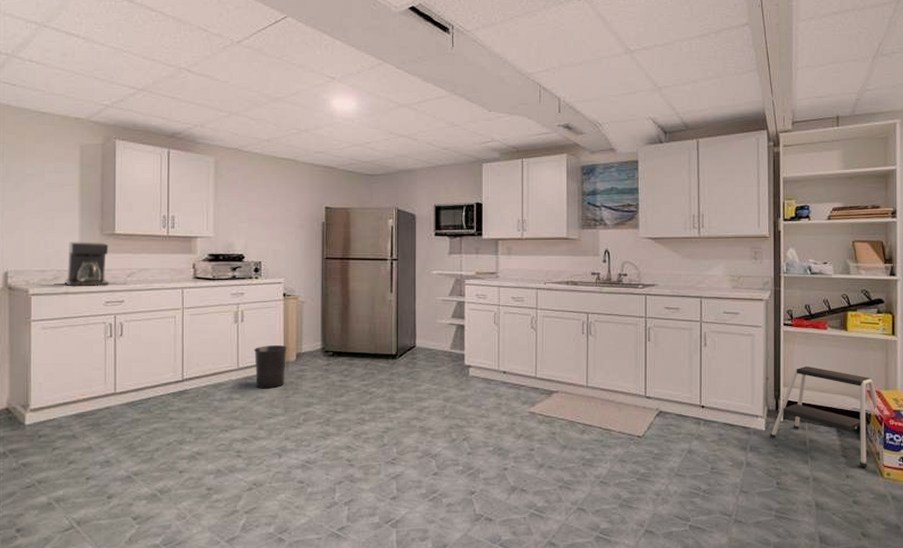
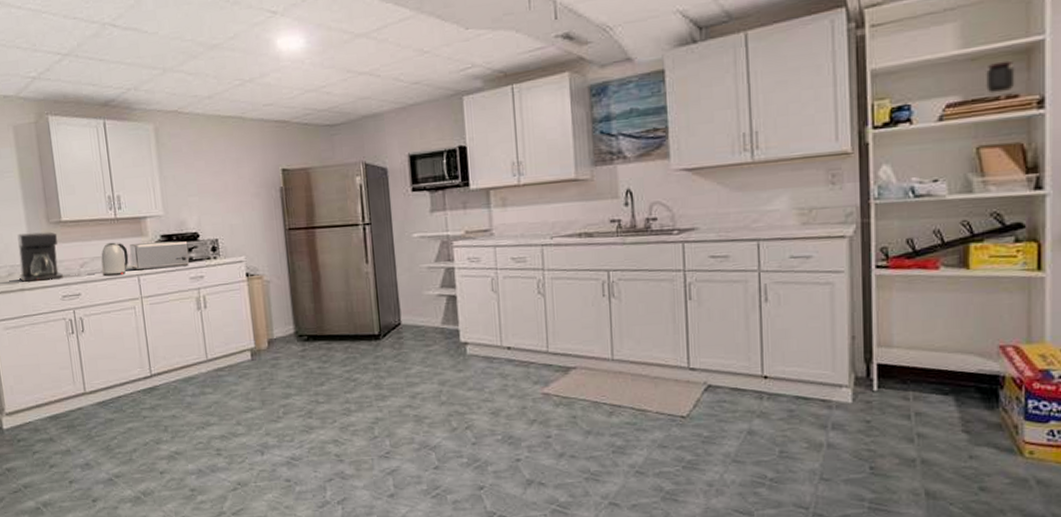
kettle: none [148,256,175,287] -> present [100,242,129,277]
toaster: none [177,259,233,285] -> present [129,240,190,272]
waste bin: present [254,344,287,389] -> none [221,331,259,381]
step stool: present [770,366,879,467] -> none [859,319,1018,445]
jar: none [858,181,878,204] -> present [985,60,1015,94]

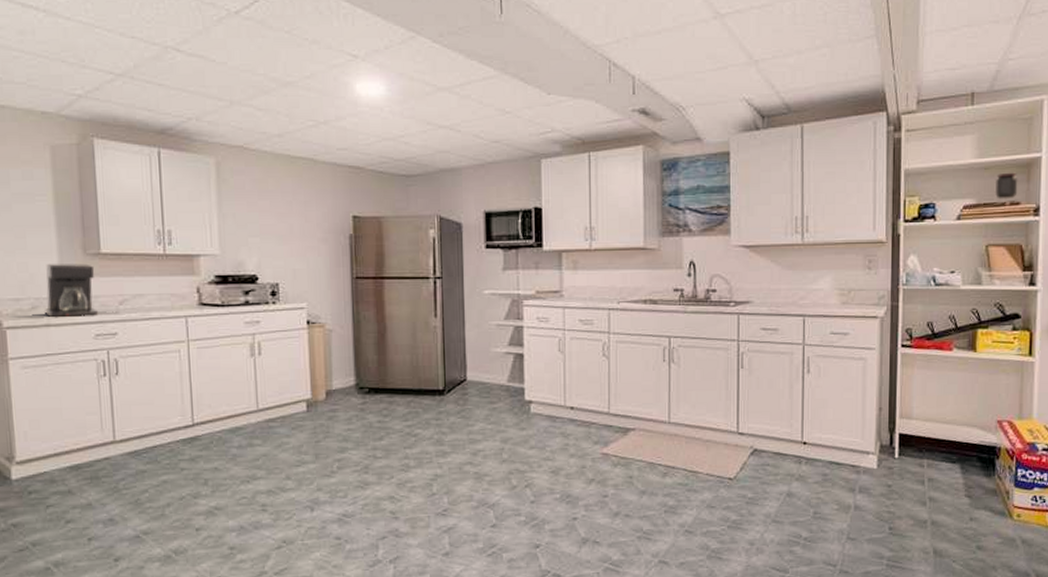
kettle: present [100,242,129,277] -> none [143,279,177,316]
toaster: present [129,240,190,272] -> none [177,282,246,313]

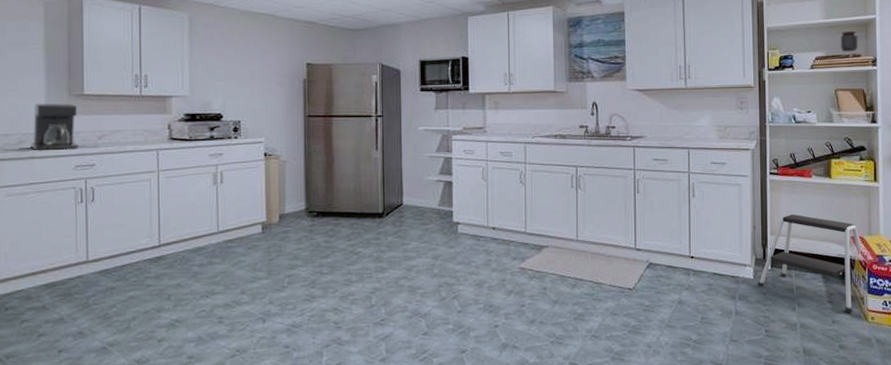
step stool: none [882,394,1011,508] -> present [758,214,863,312]

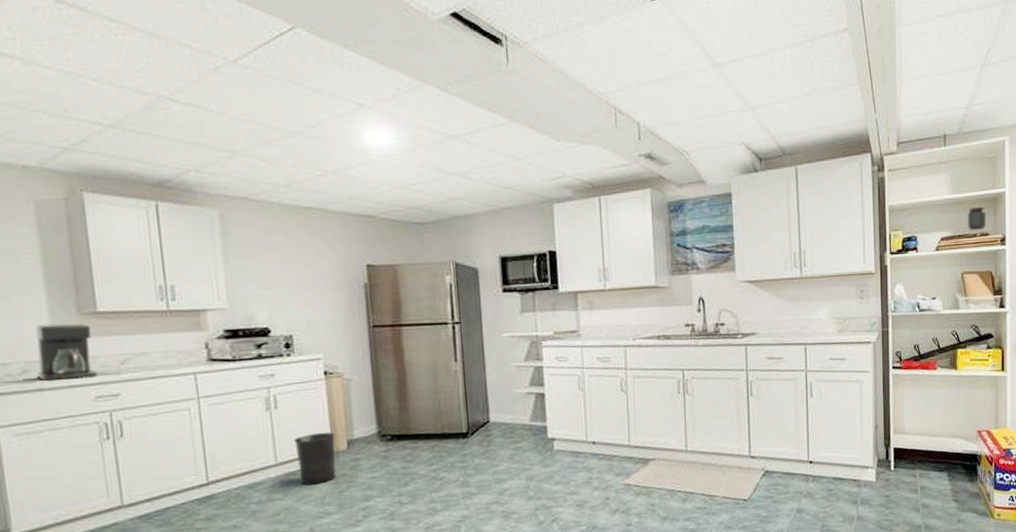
waste bin: none [235,206,270,252] -> present [294,432,336,486]
step stool: present [758,214,863,312] -> none [880,410,989,510]

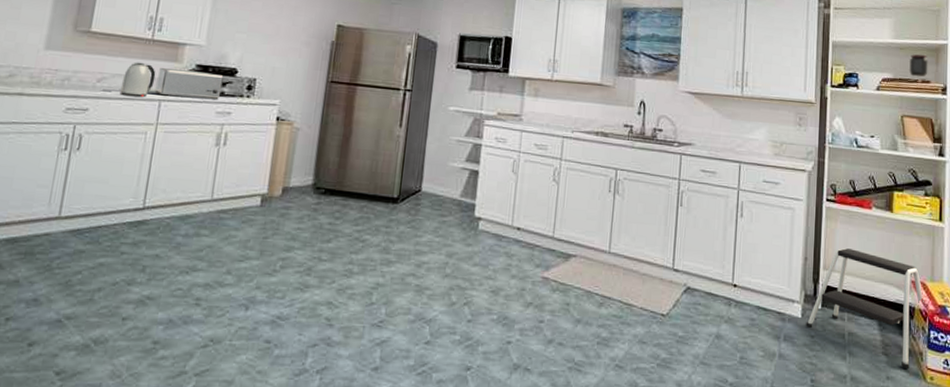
coffee maker: present [36,323,99,382] -> none [21,35,82,91]
kettle: none [147,336,184,375] -> present [119,62,156,98]
toaster: none [184,336,259,369] -> present [154,67,224,100]
waste bin: present [294,432,336,486] -> none [230,175,273,227]
step stool: none [880,410,989,510] -> present [806,248,924,369]

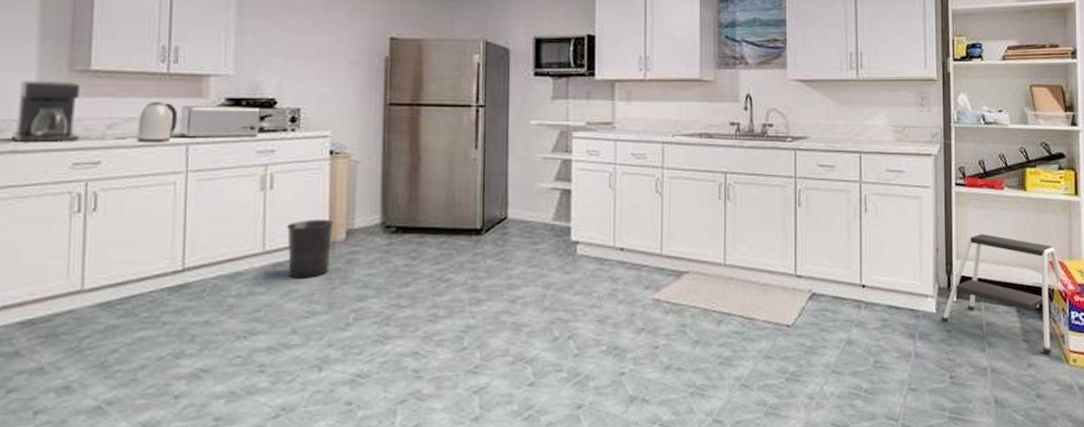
coffee maker: none [21,35,82,91] -> present [12,79,81,144]
waste bin: none [230,175,273,227] -> present [287,218,334,279]
jar: present [908,54,928,77] -> none [1035,16,1056,42]

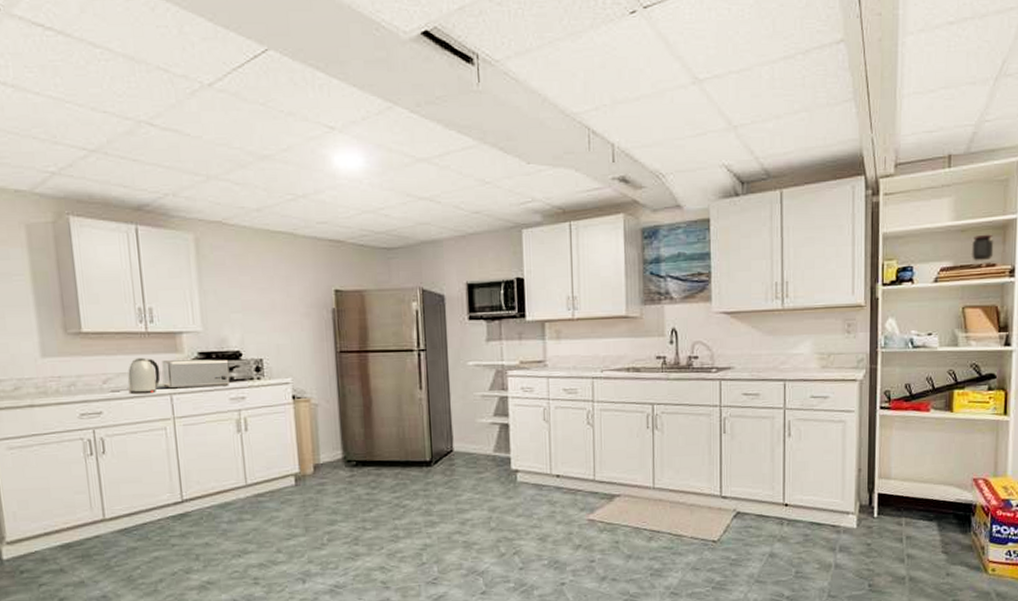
coffee maker: present [12,79,81,144] -> none [27,343,83,399]
waste bin: present [287,218,334,279] -> none [263,455,303,507]
step stool: present [941,234,1063,353] -> none [862,454,986,564]
jar: none [1035,16,1056,42] -> present [971,234,994,261]

